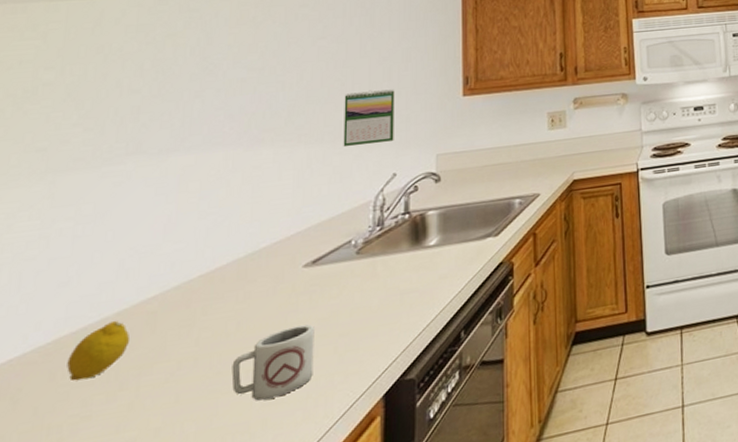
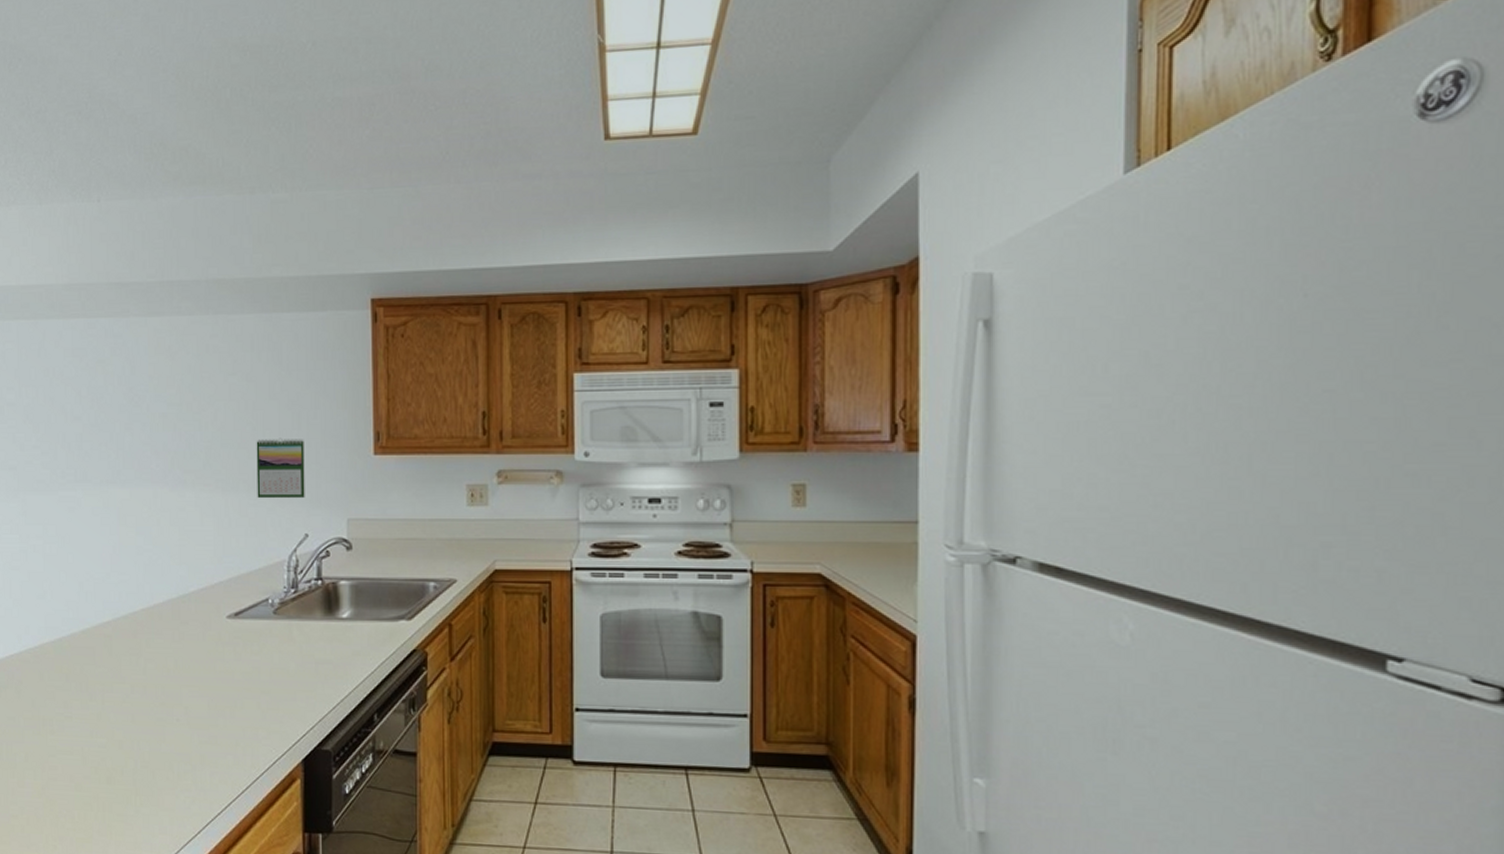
fruit: present [67,320,131,382] -> none [51,637,94,685]
cup: present [231,324,315,401] -> none [173,675,240,738]

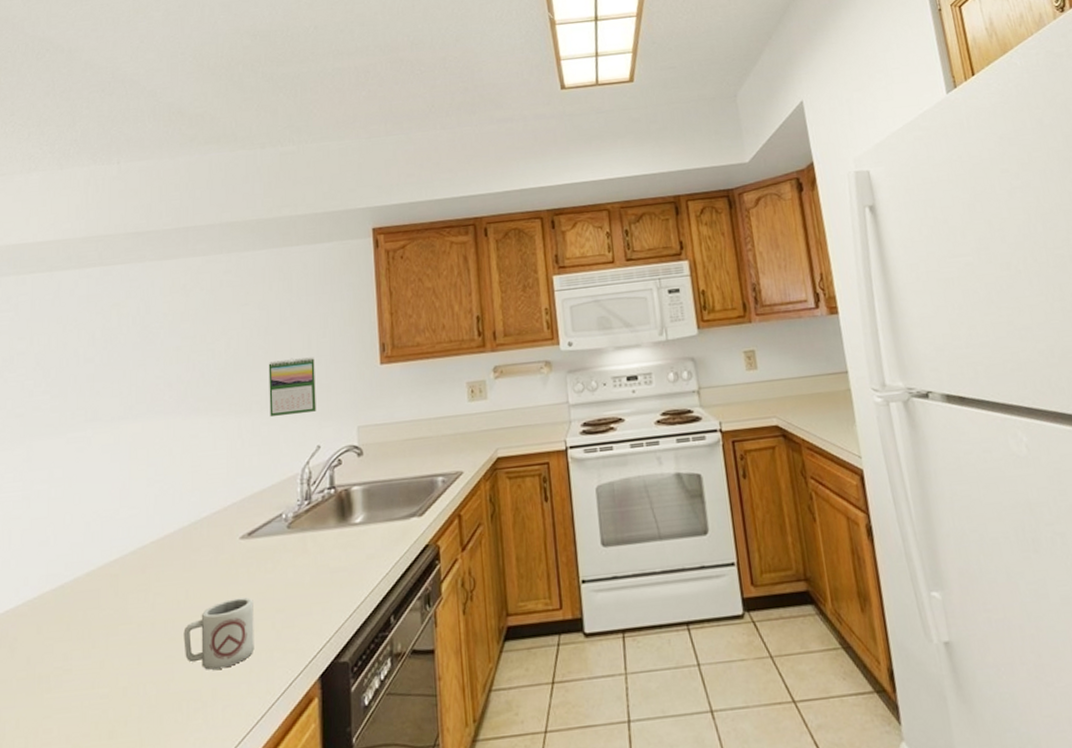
cup: none [173,675,240,738] -> present [183,597,255,670]

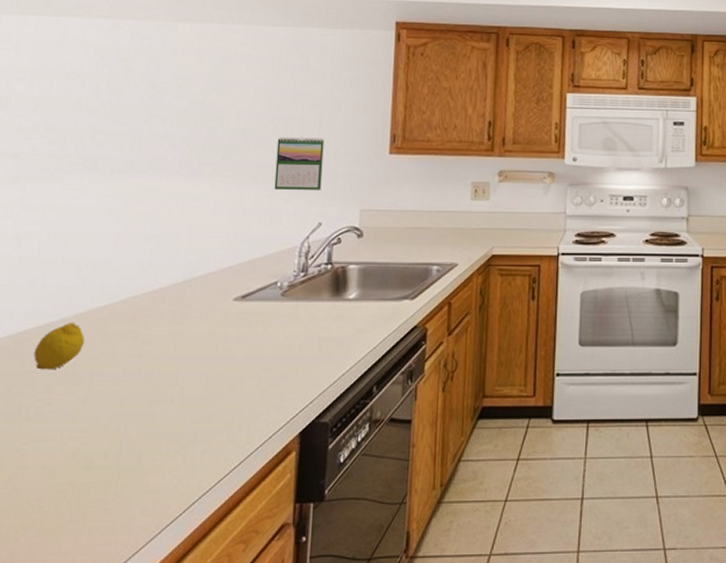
fruit: none [50,580,99,636] -> present [34,322,85,370]
cup: present [183,597,255,670] -> none [168,355,241,417]

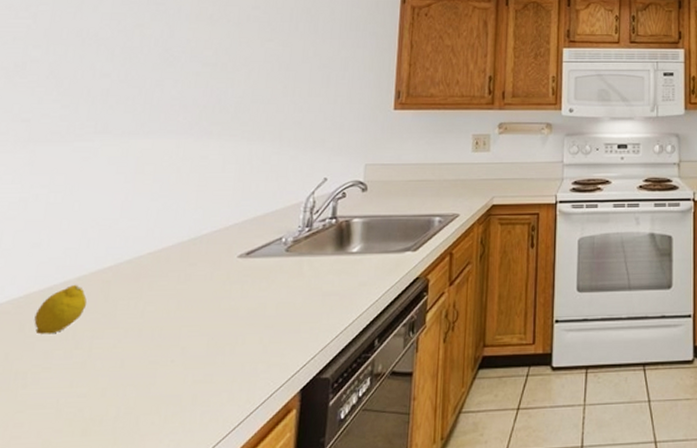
calendar: present [274,136,324,190] -> none [281,95,332,147]

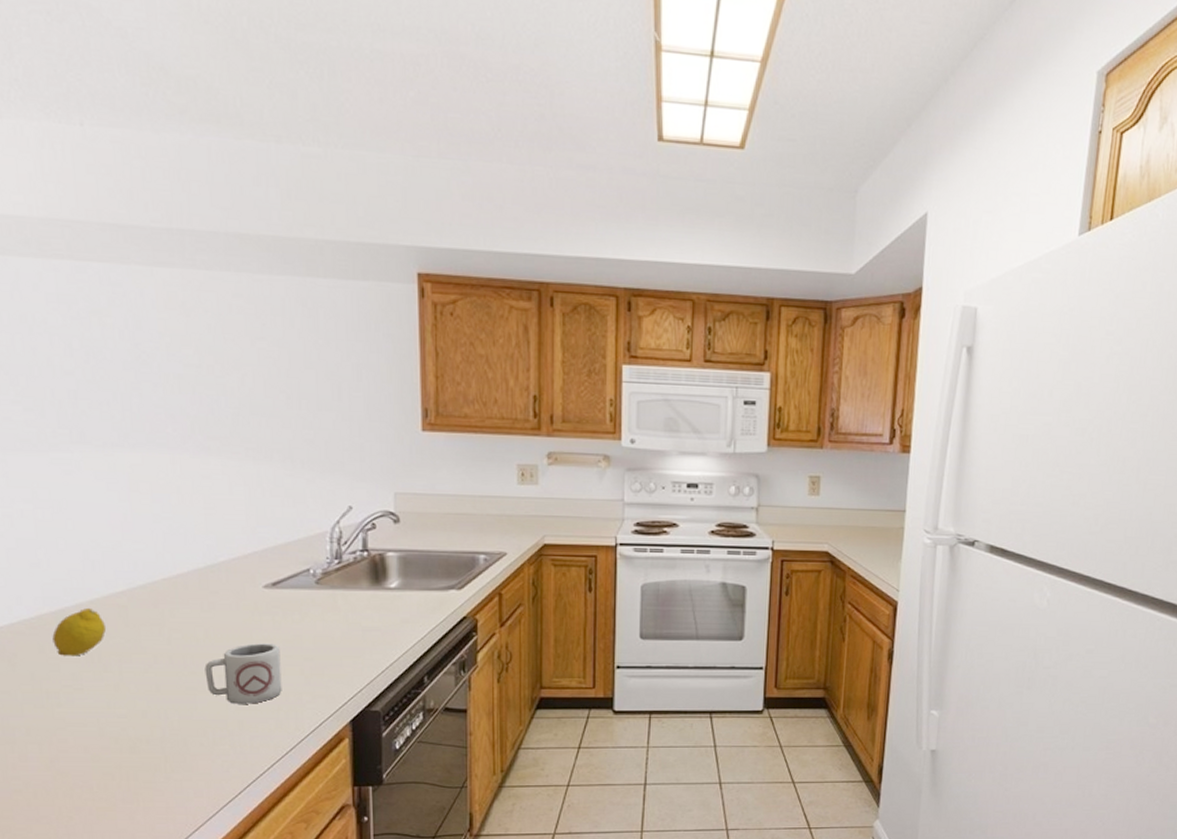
cup: none [169,312,244,377] -> present [204,643,282,704]

